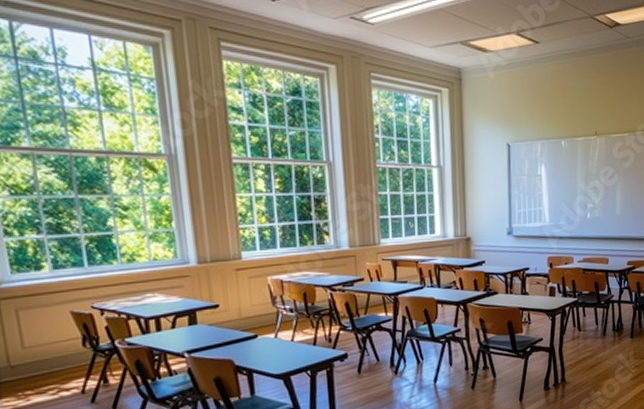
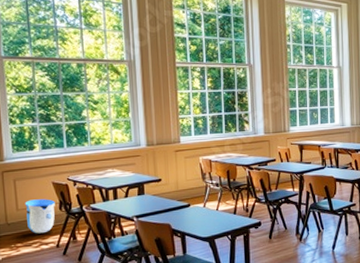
sun visor: none [33,333,77,378] -> present [25,199,55,234]

